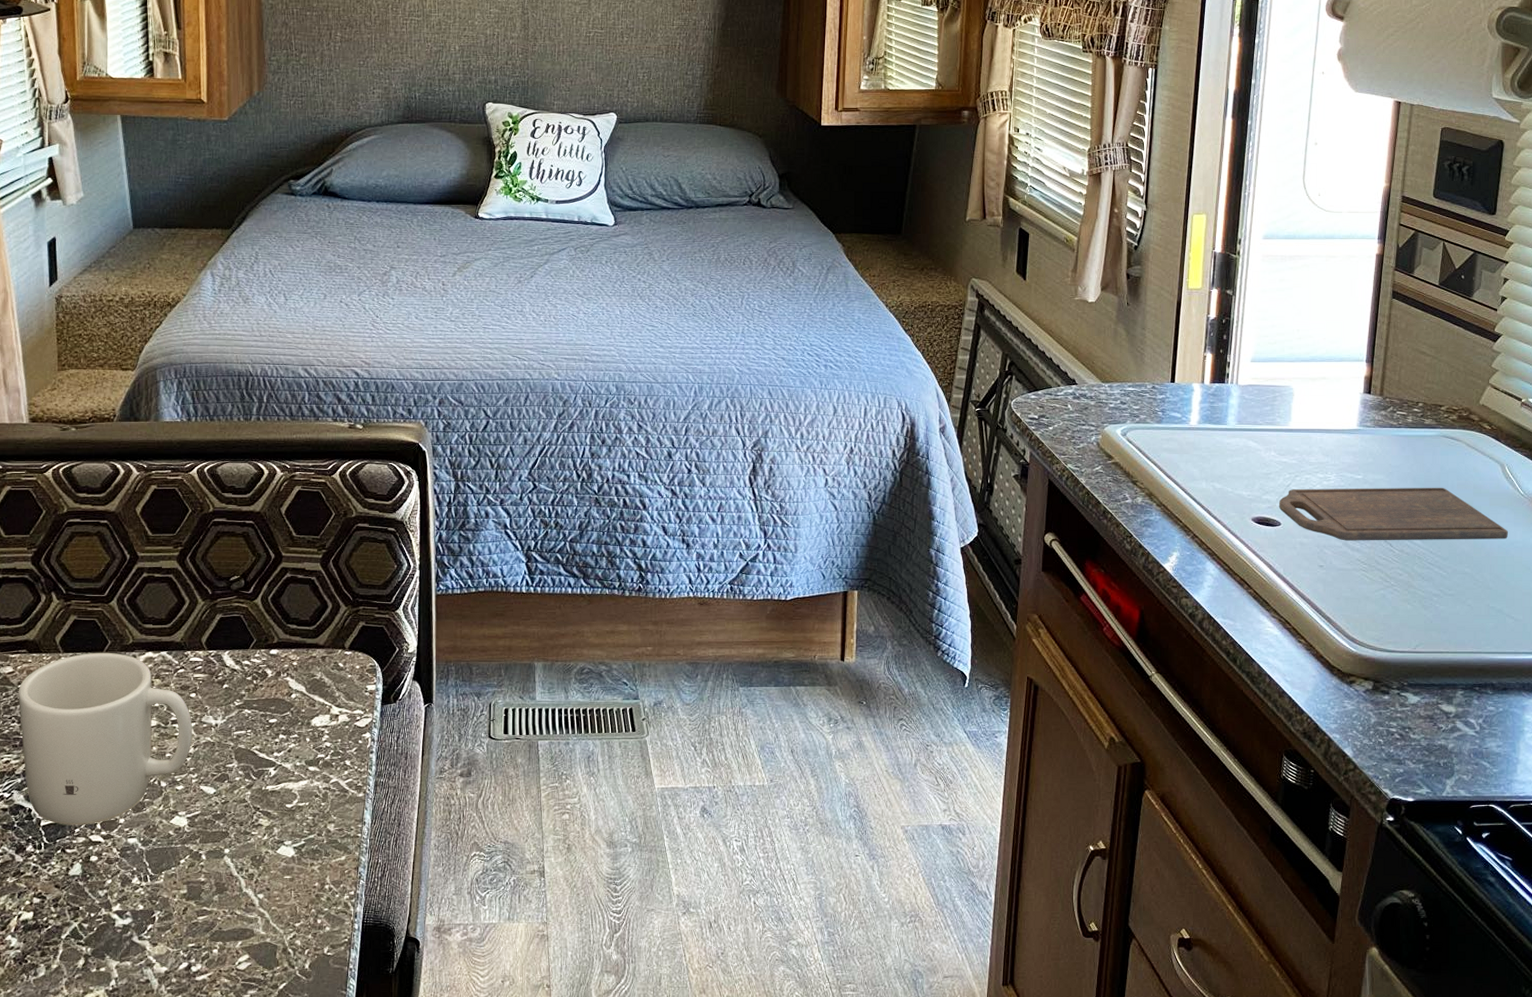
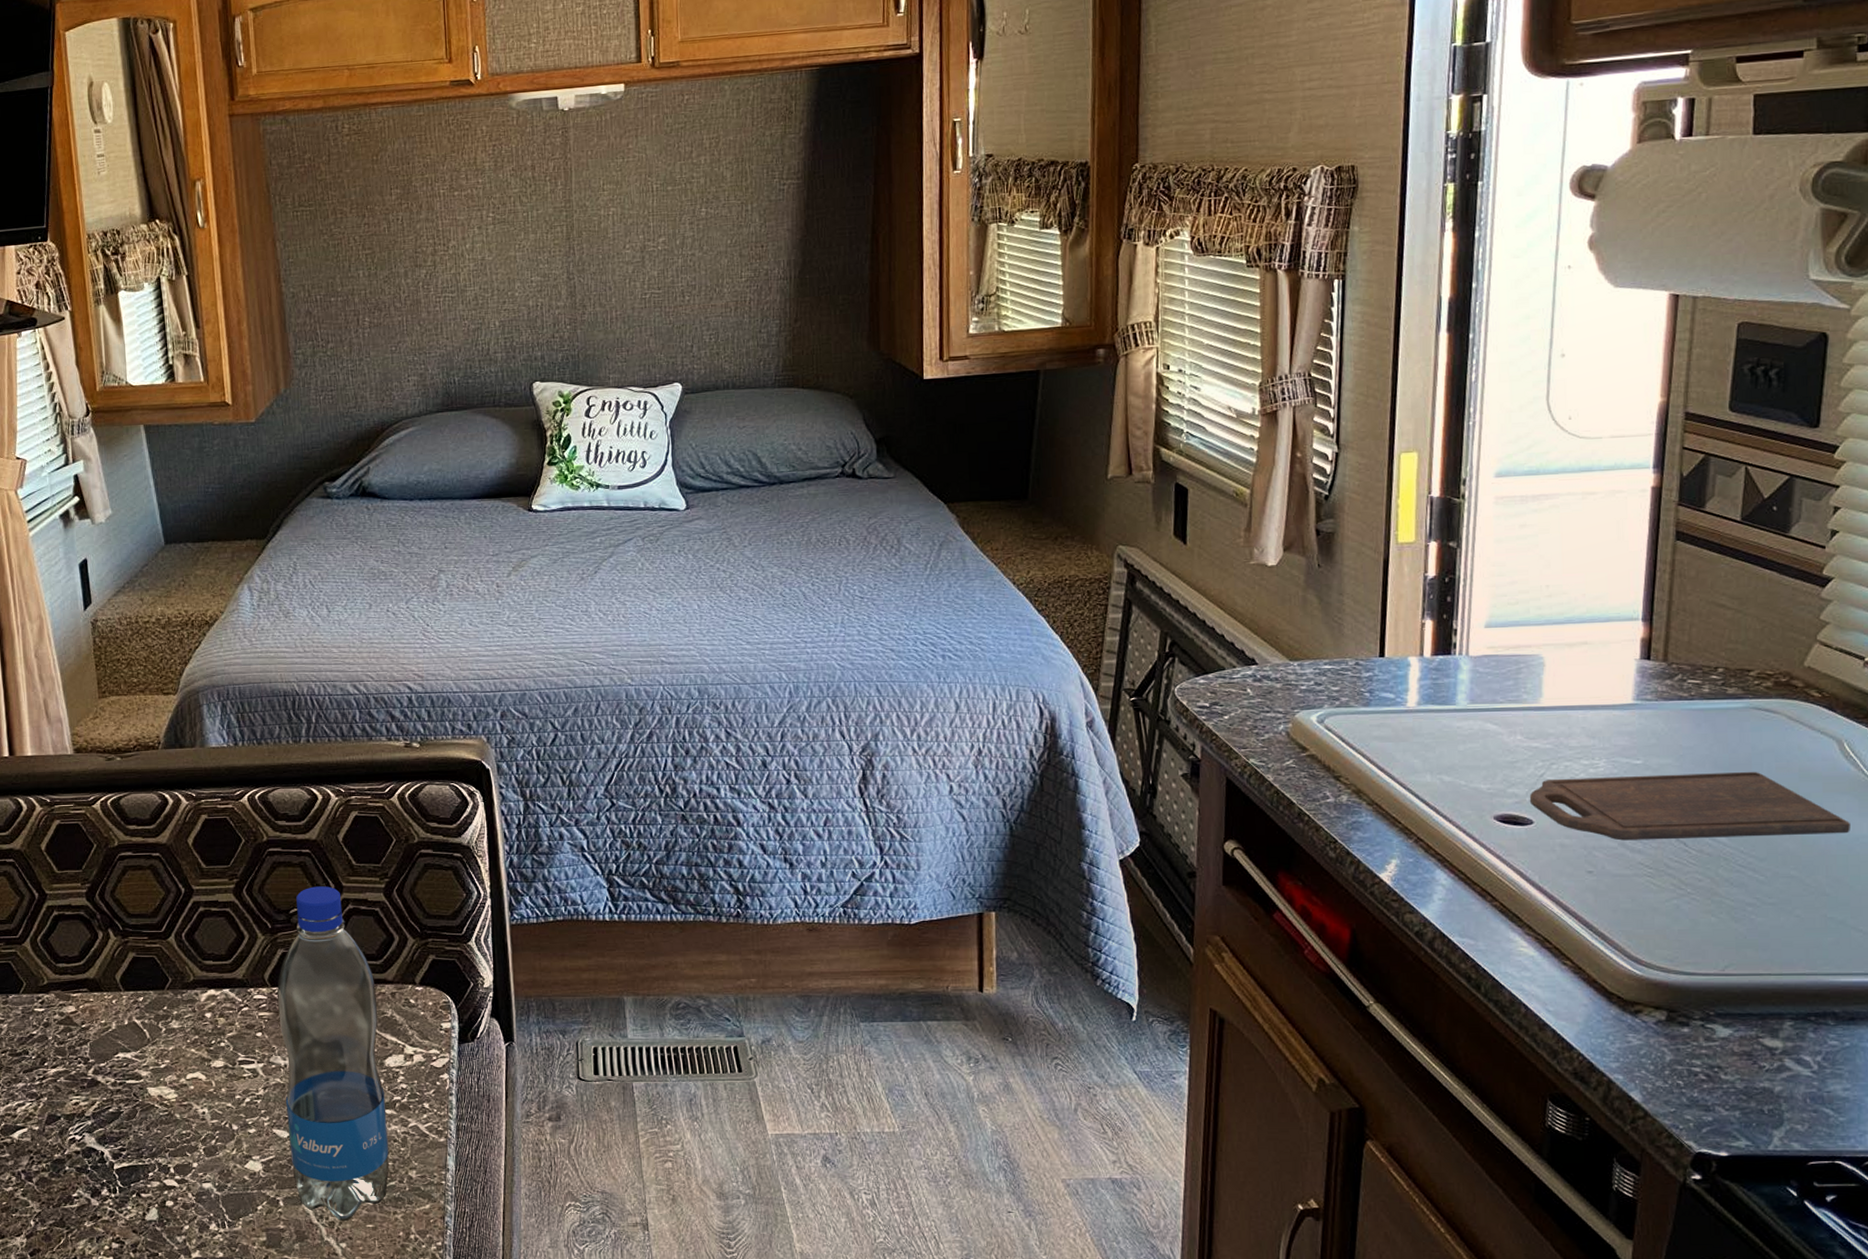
mug: present [18,652,193,825] -> none [82,990,262,1169]
bottle: none [212,556,311,874] -> present [277,886,389,1222]

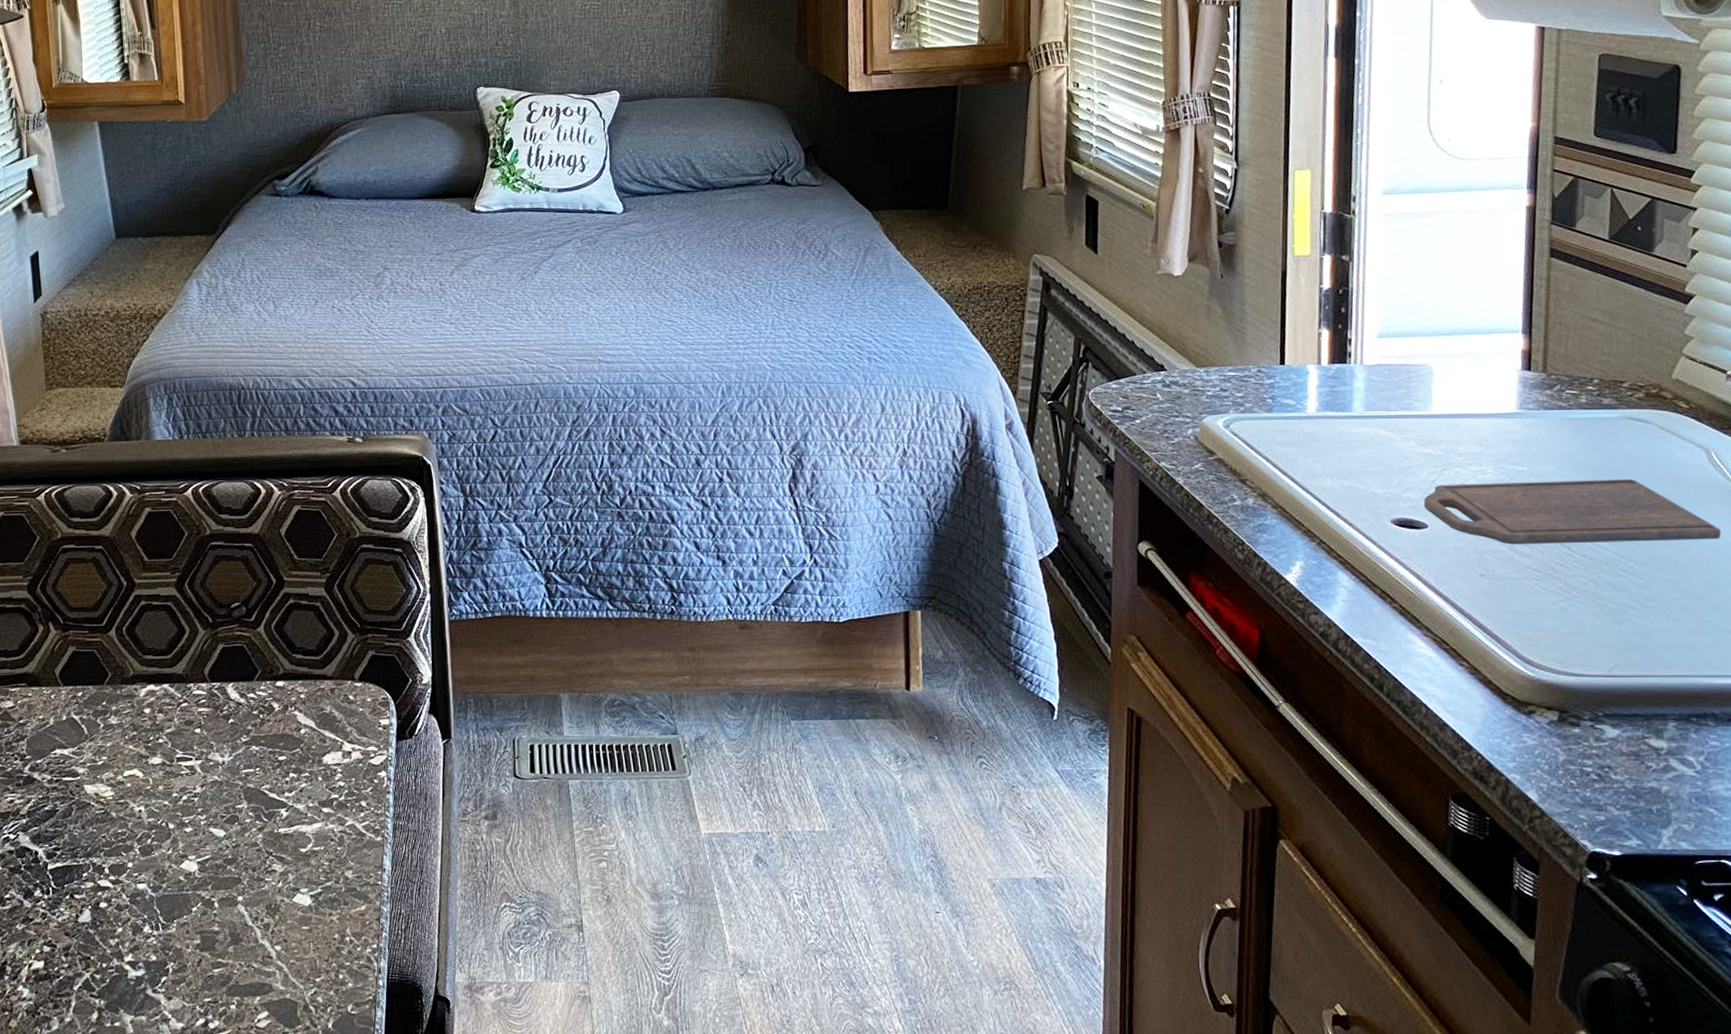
bottle: present [277,886,389,1222] -> none [216,580,326,924]

